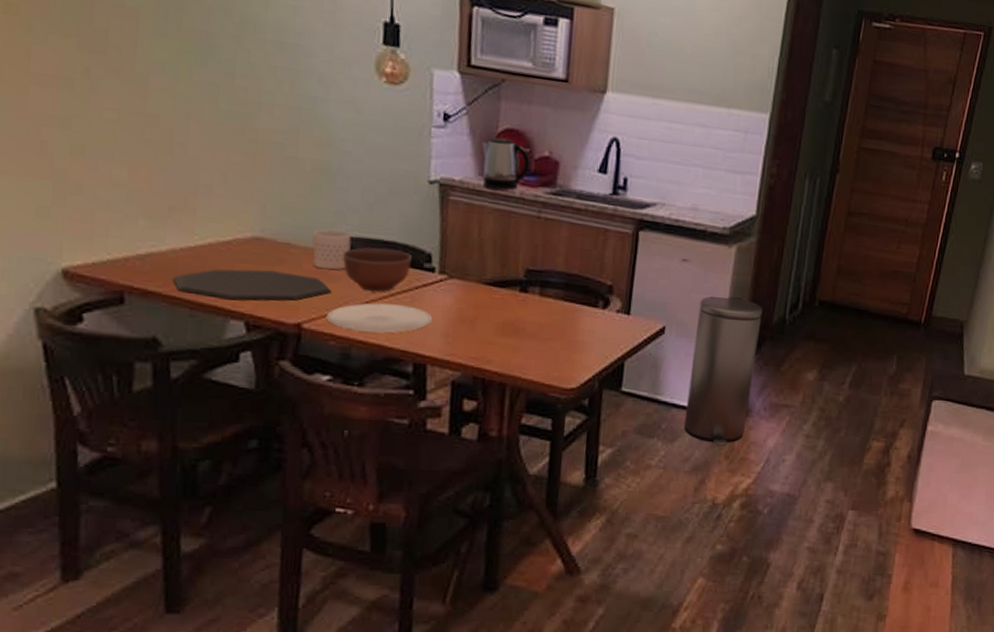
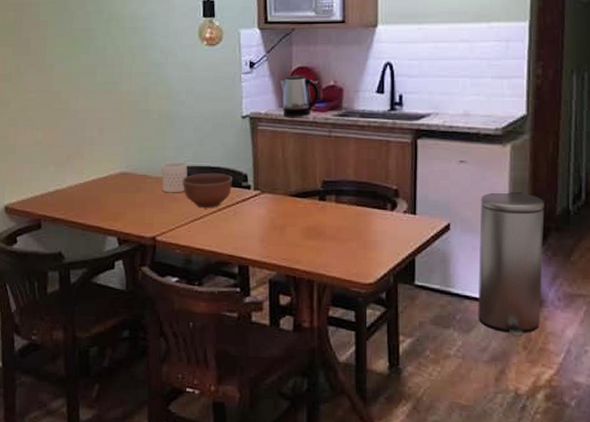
placemat: present [172,269,332,301] -> none [70,197,176,221]
plate: present [327,302,433,334] -> none [173,217,251,242]

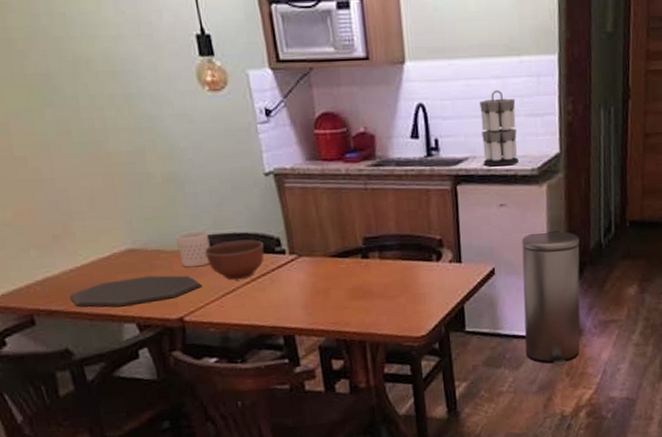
placemat: none [70,197,176,221] -> present [69,275,203,307]
kettle: present [280,75,319,117] -> none [304,122,350,171]
spice rack: none [445,53,483,124] -> present [480,90,520,167]

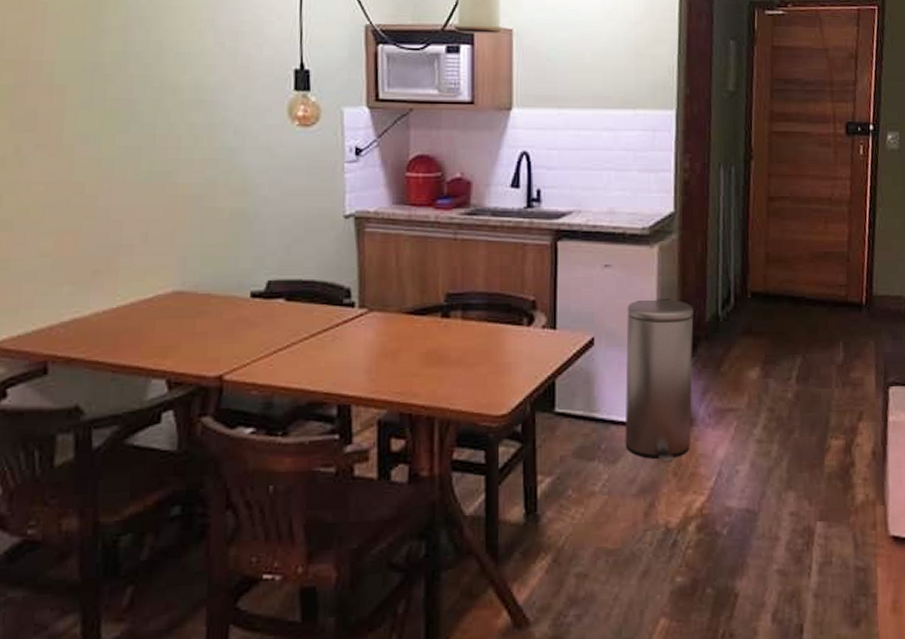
placemat: present [69,275,203,307] -> none [95,324,253,359]
mug: present [176,230,210,268] -> none [232,274,270,317]
bowl: present [204,239,265,279] -> none [261,288,332,333]
spice rack: present [480,90,520,167] -> none [588,143,629,223]

